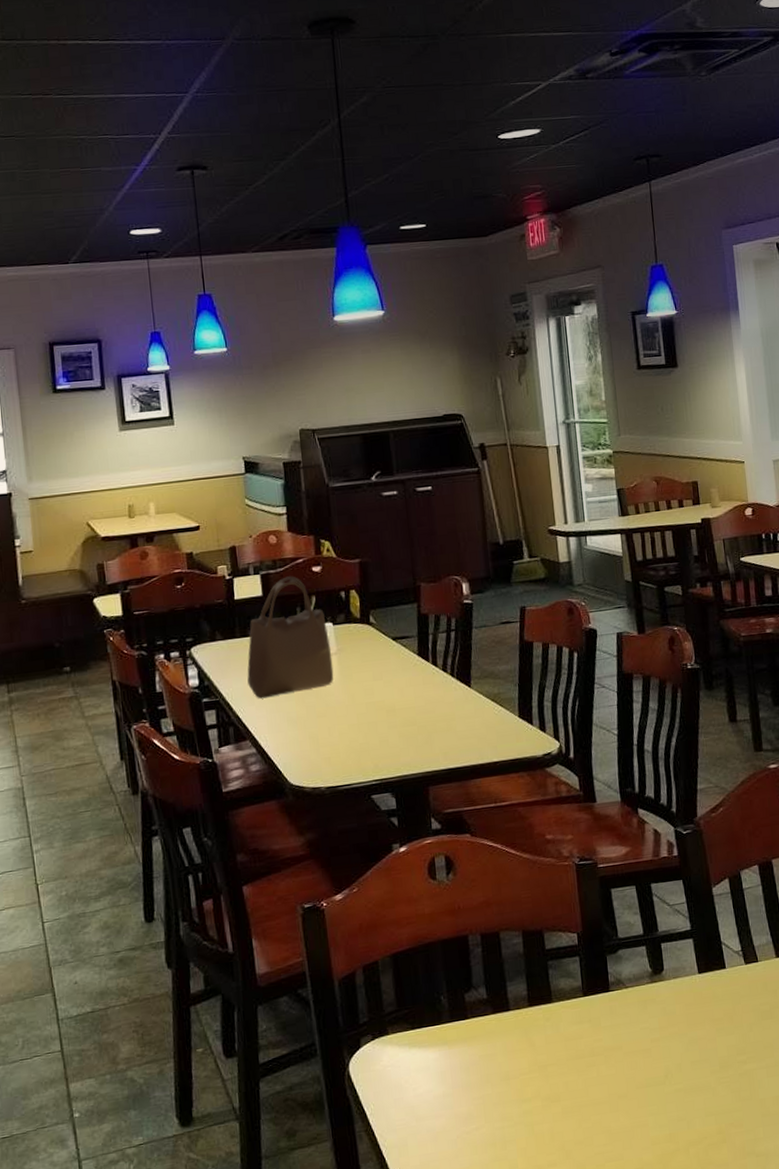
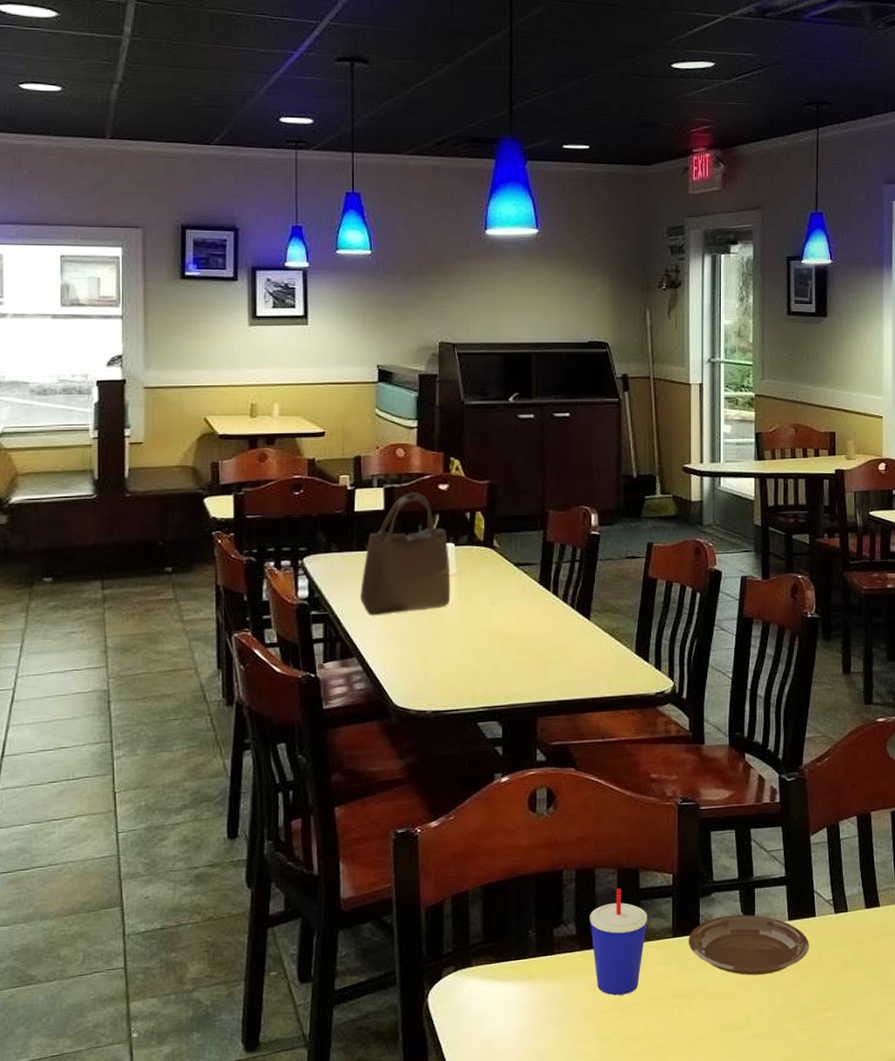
beverage cup: none [499,950,557,1057] -> present [590,888,647,996]
plate: none [599,969,722,1031] -> present [688,914,809,976]

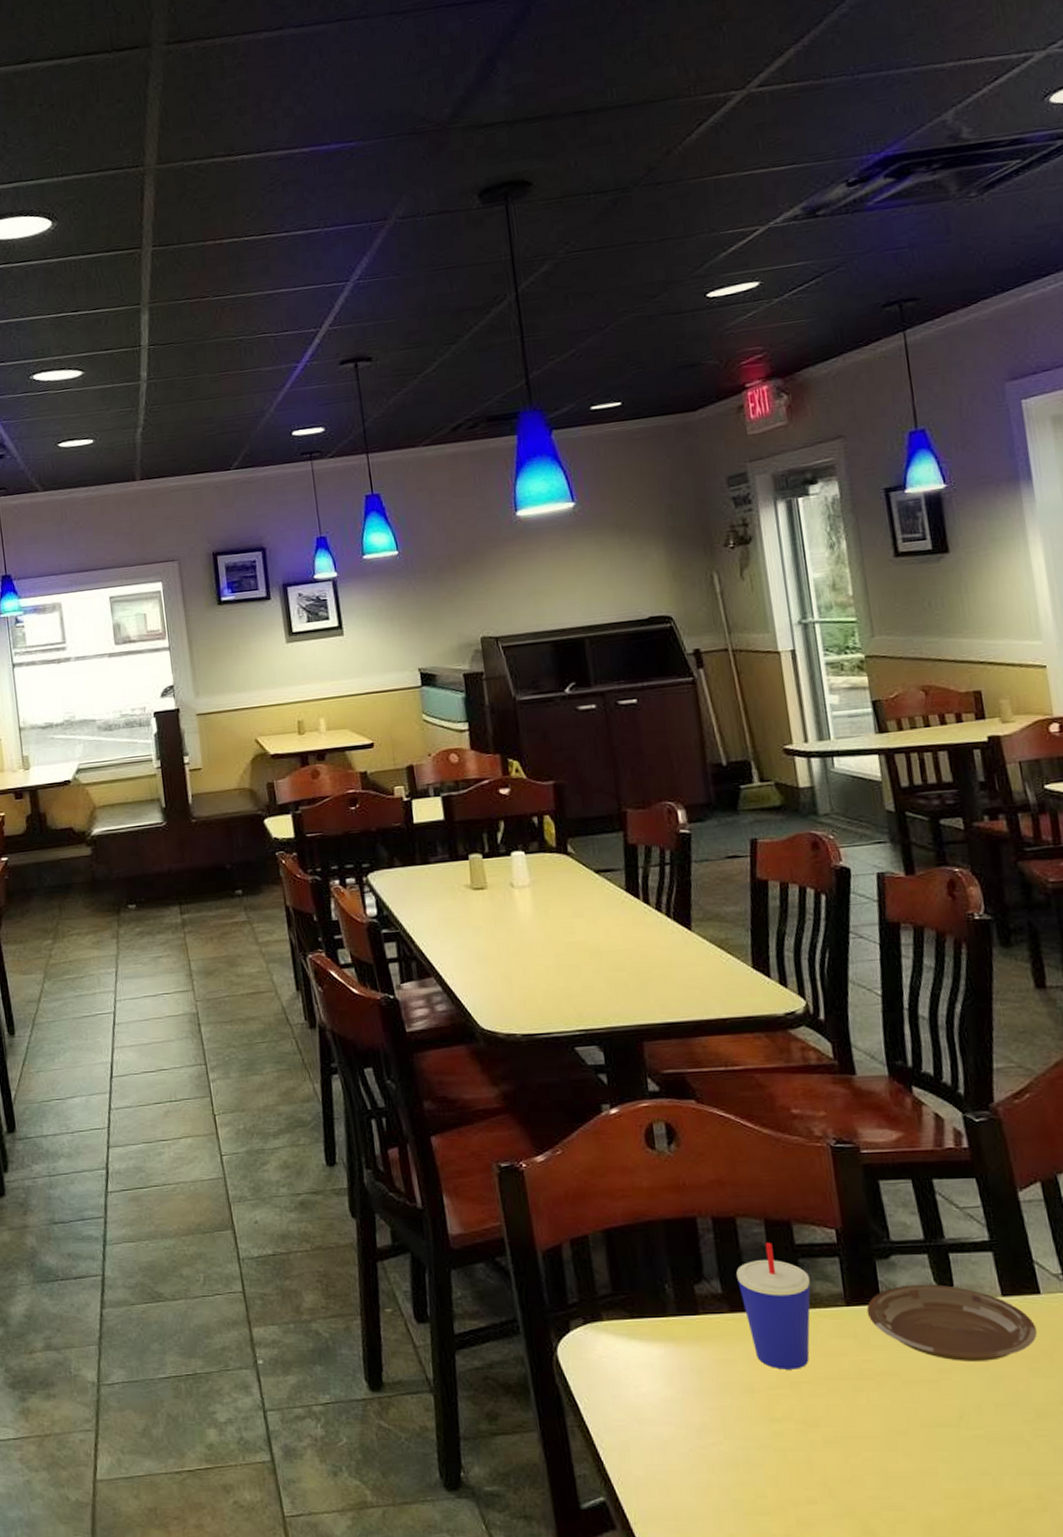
handbag: present [360,492,451,615] -> none [429,798,528,931]

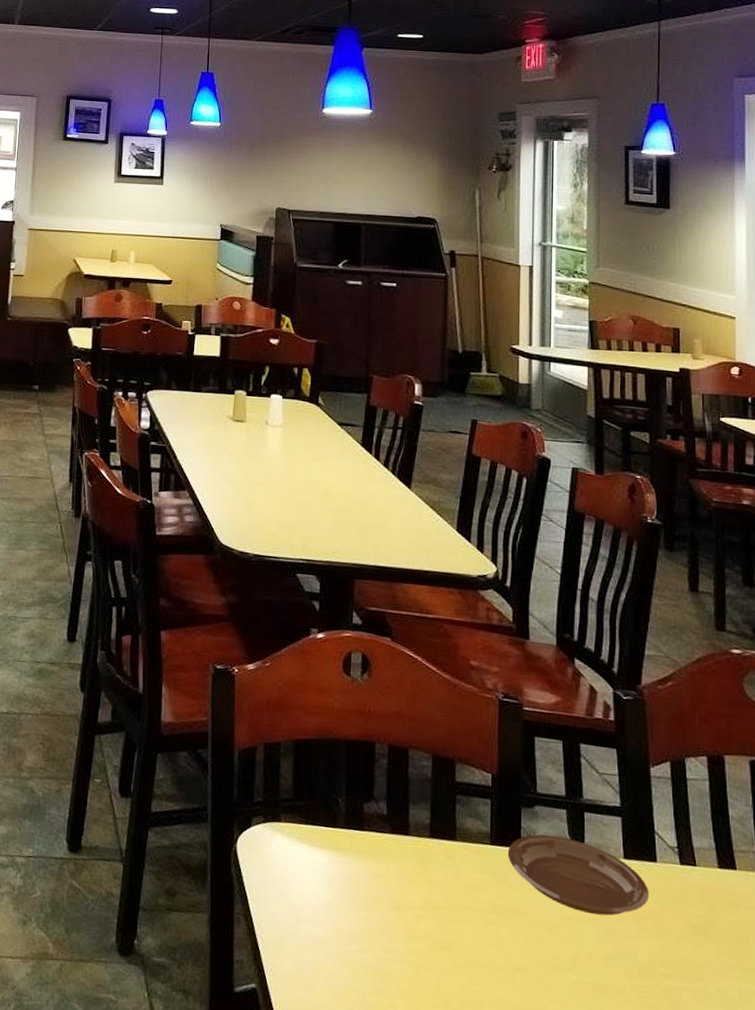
beverage cup: present [736,1242,811,1370] -> none [402,776,463,895]

